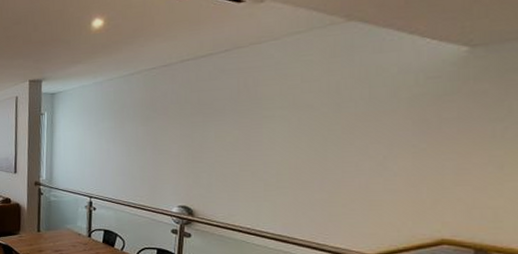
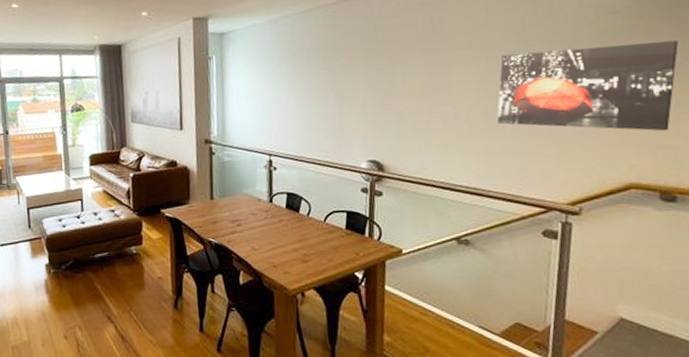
wall art: none [306,105,505,192] -> present [497,40,678,132]

